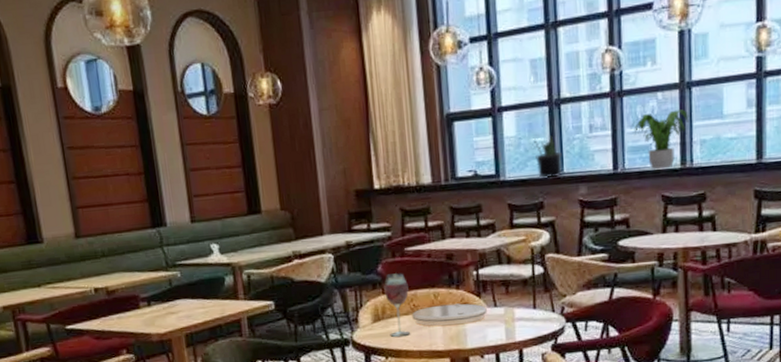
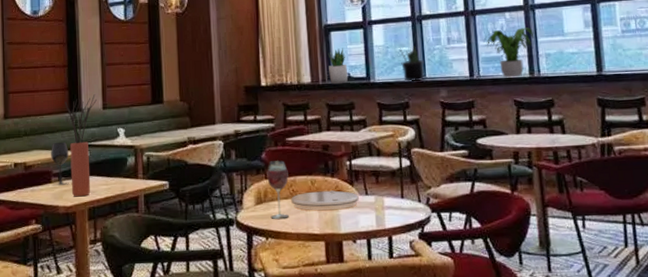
wineglass: none [135,262,160,313] -> present [51,142,69,187]
vase: none [145,206,186,323] -> present [65,94,97,197]
planter: none [451,141,475,185] -> present [328,48,348,85]

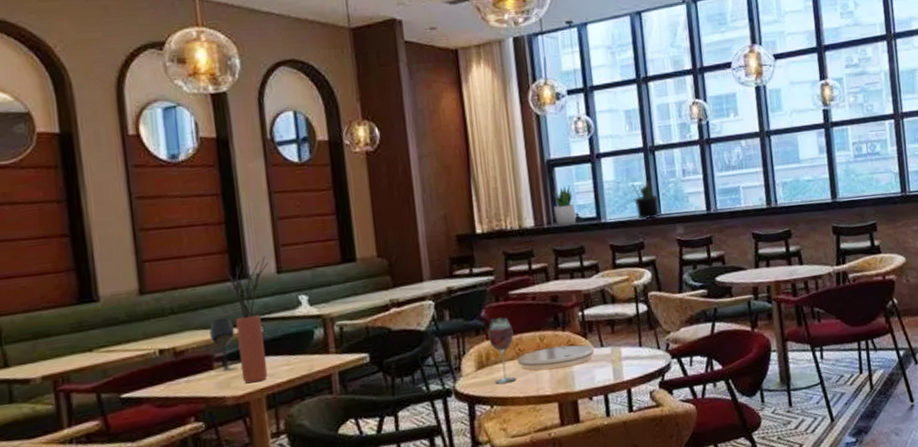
potted plant: present [483,27,535,78] -> none [720,155,772,210]

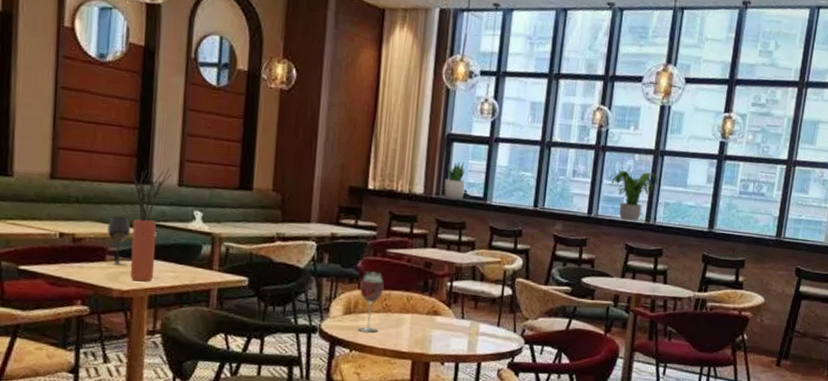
plate: present [517,345,594,371] -> none [382,308,454,331]
planter: present [632,180,661,220] -> none [521,172,545,211]
potted plant: none [720,155,772,210] -> present [608,170,660,222]

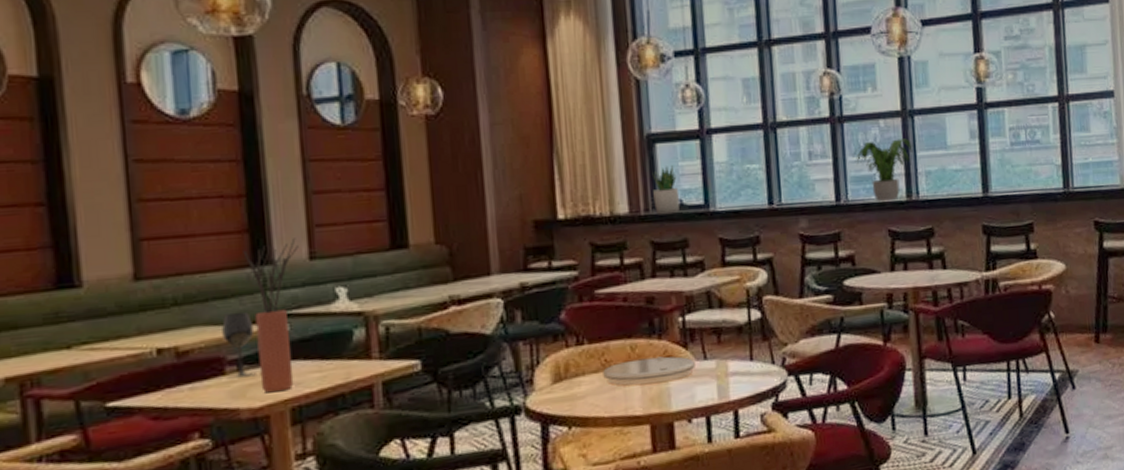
wineglass: present [358,271,384,333] -> none [568,321,600,401]
plate: none [382,308,454,331] -> present [603,356,695,387]

